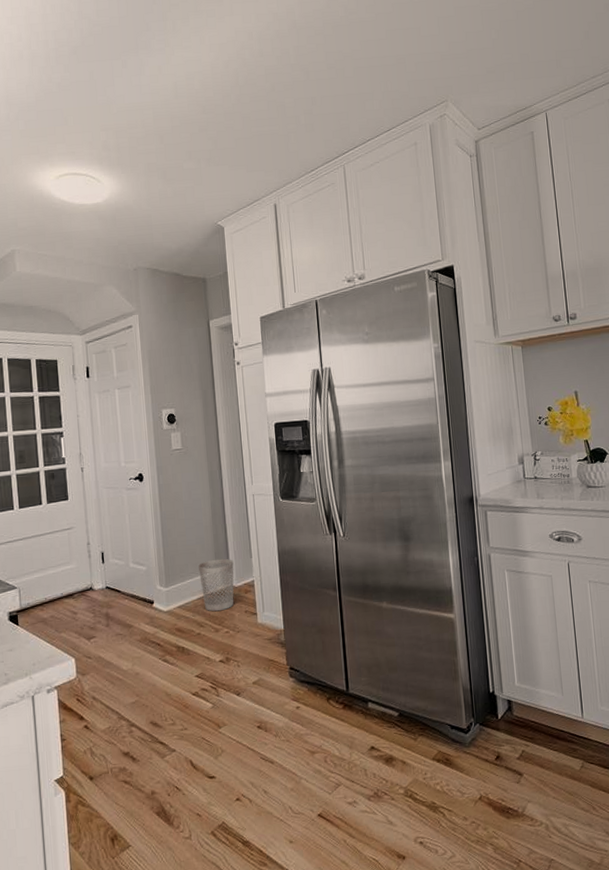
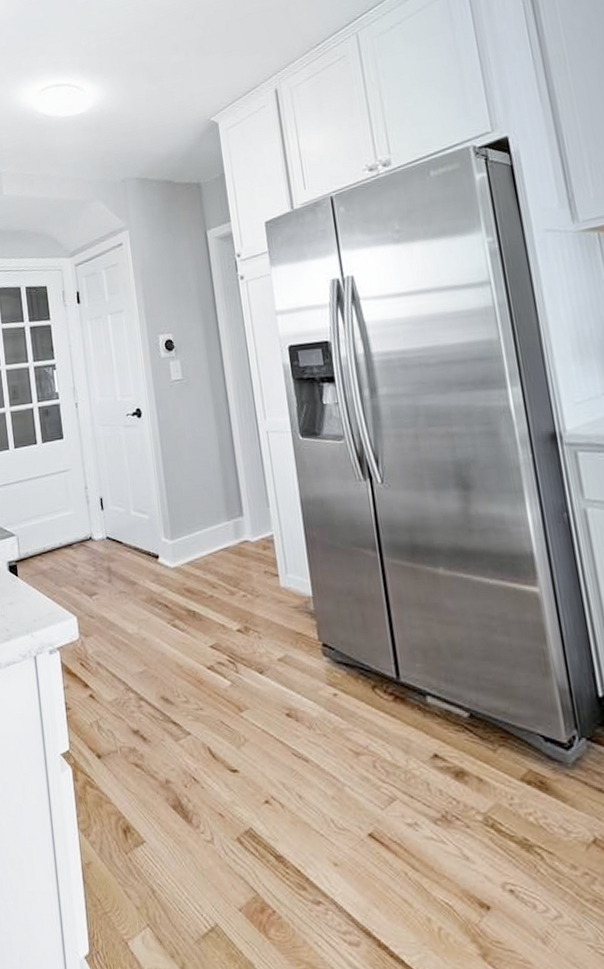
wastebasket: present [198,558,234,612] -> none [207,507,251,571]

